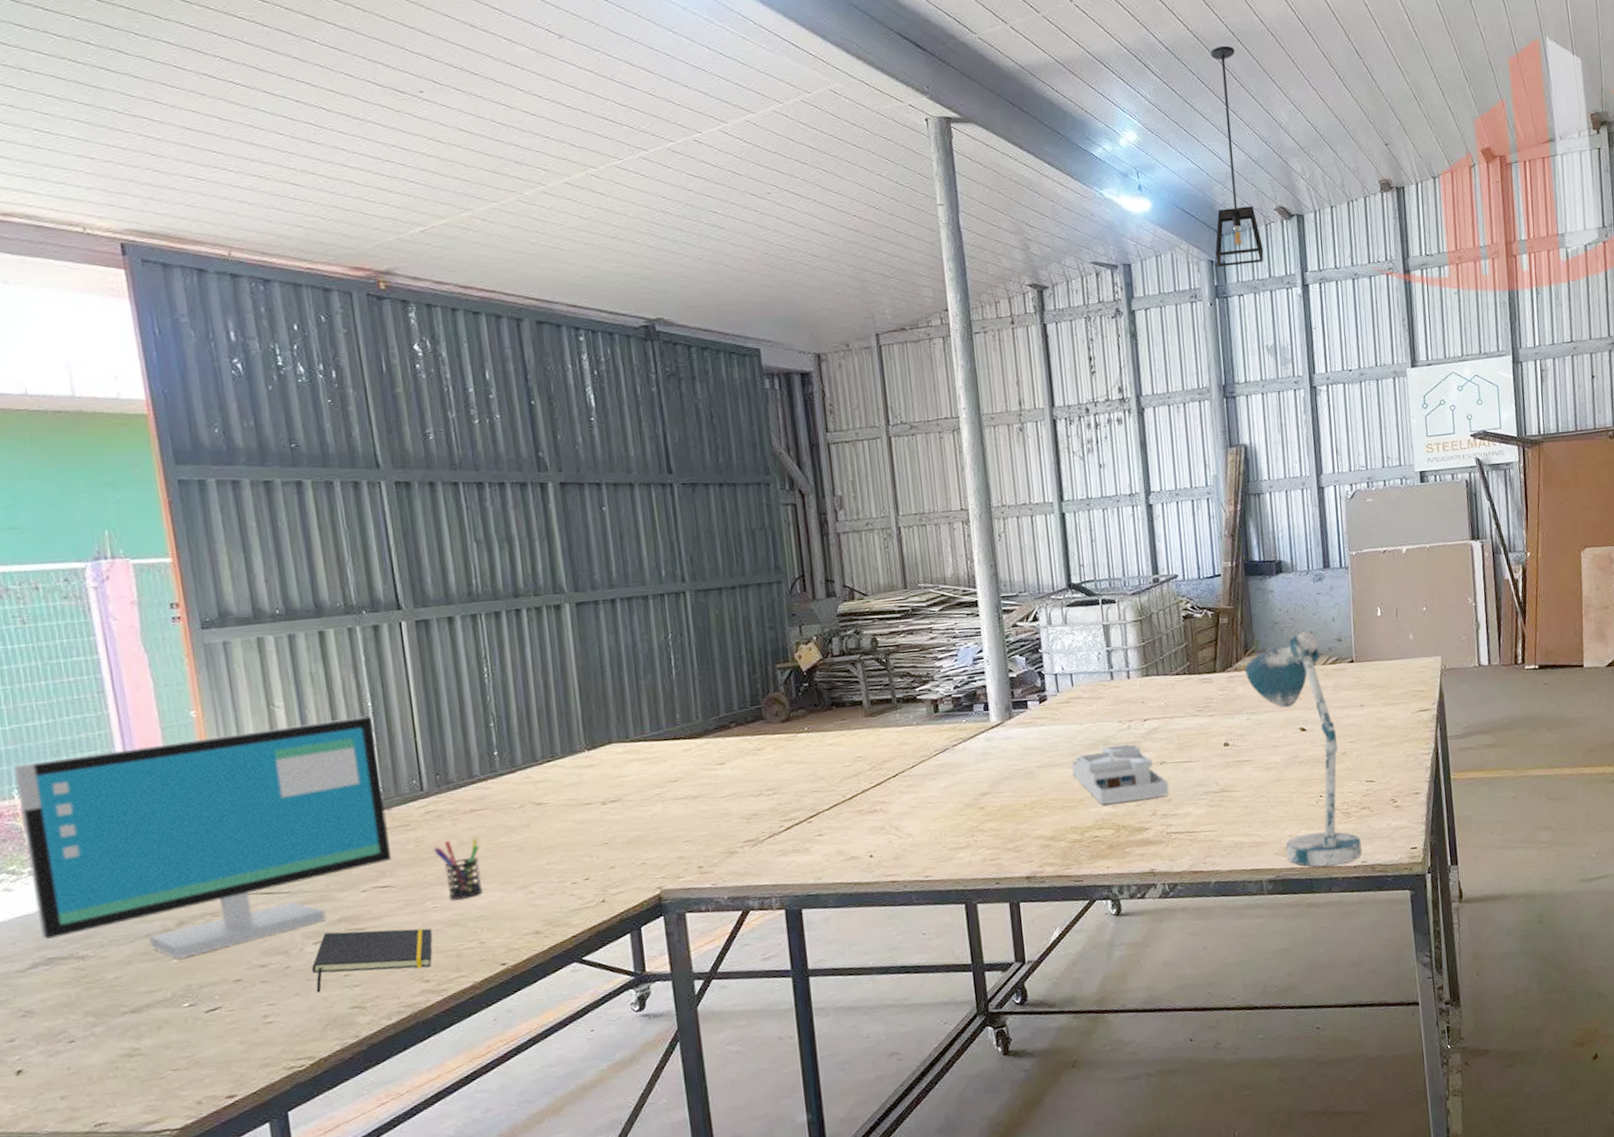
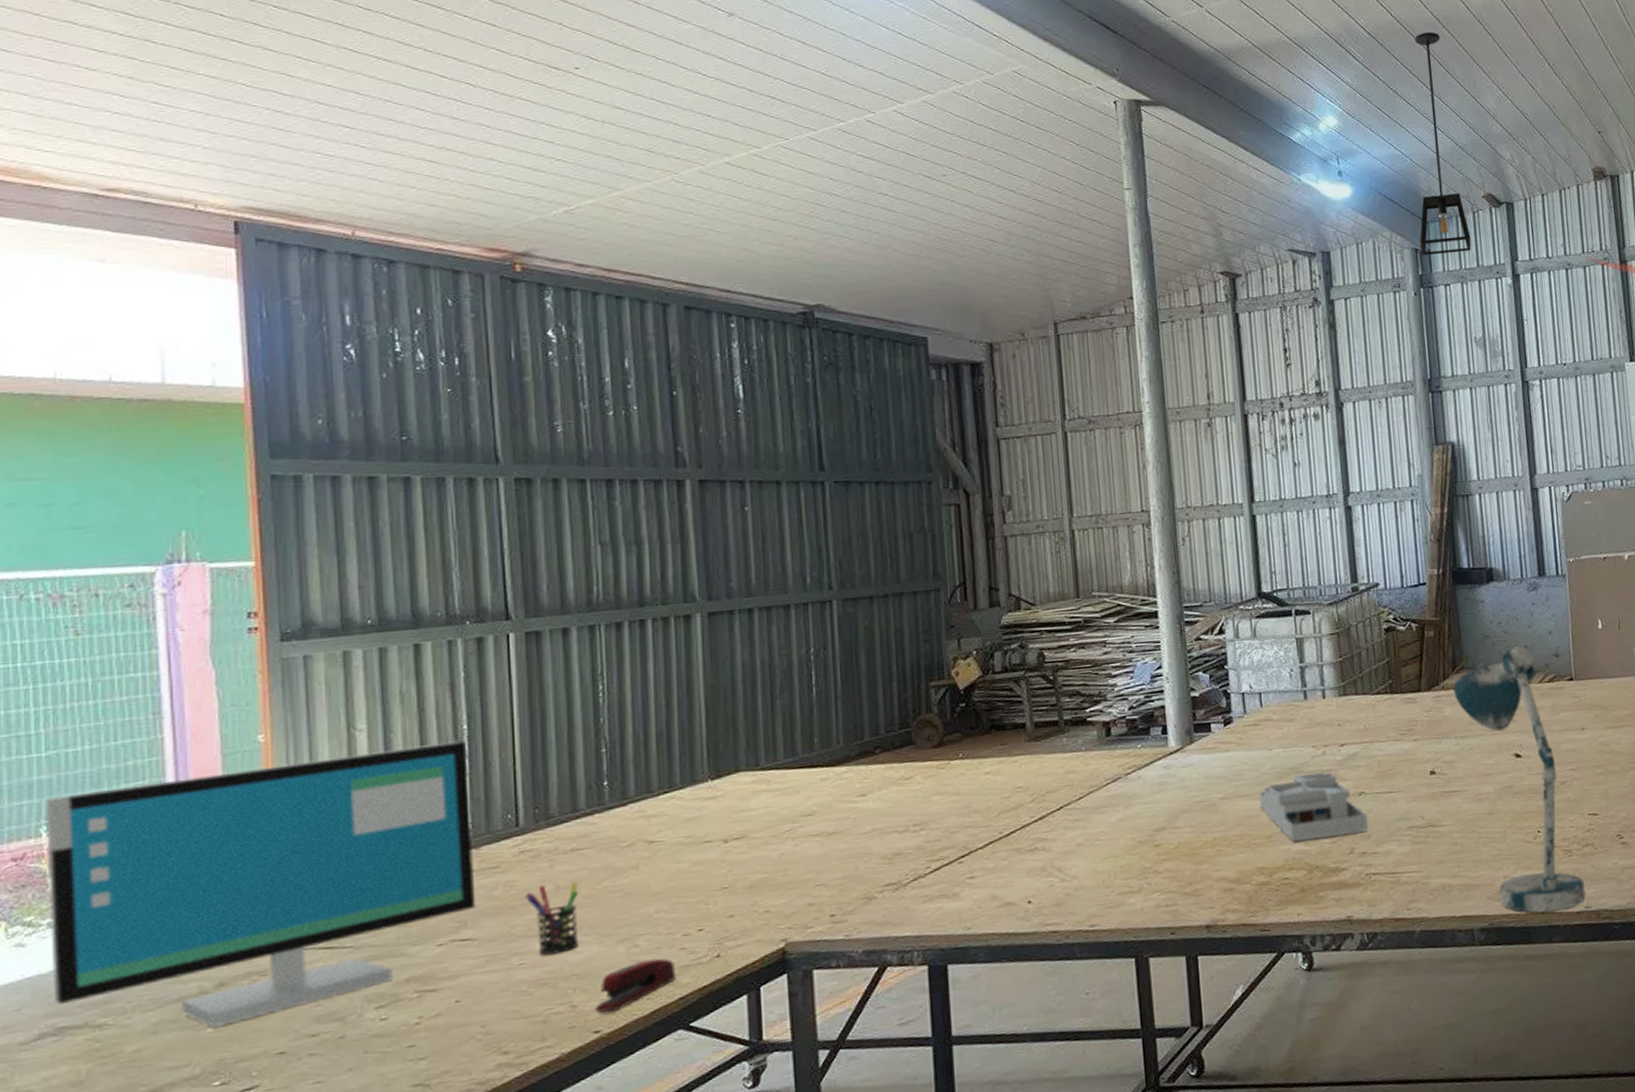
notepad: present [312,928,433,993] -> none [371,989,516,1068]
stapler: none [500,903,569,949] -> present [595,958,677,1014]

